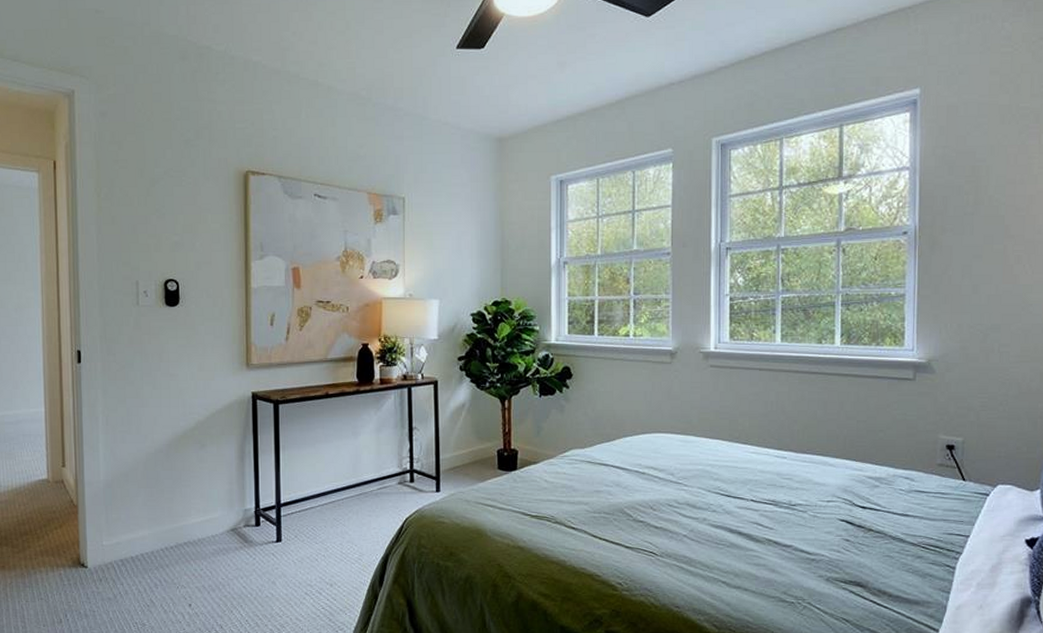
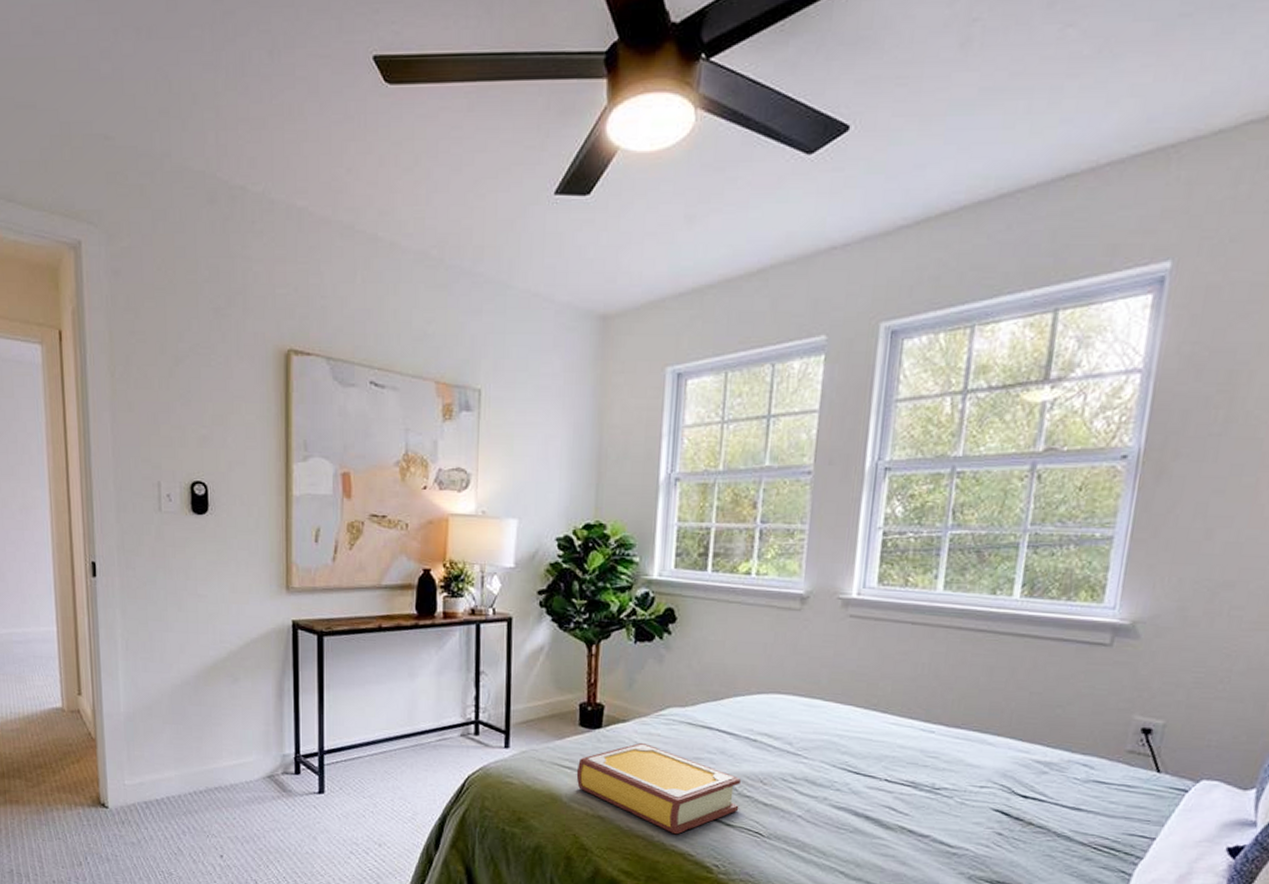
book: none [498,480,635,559] -> present [576,742,742,835]

